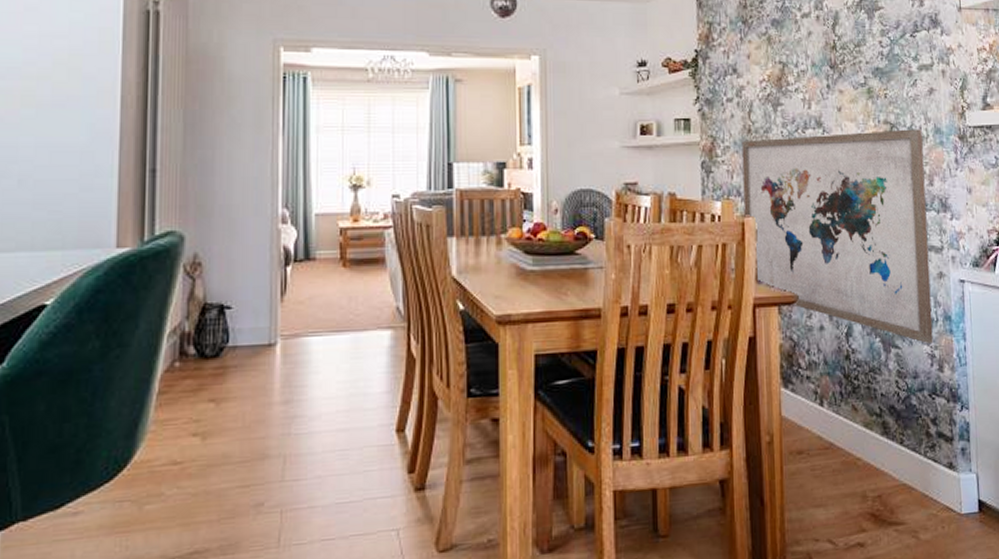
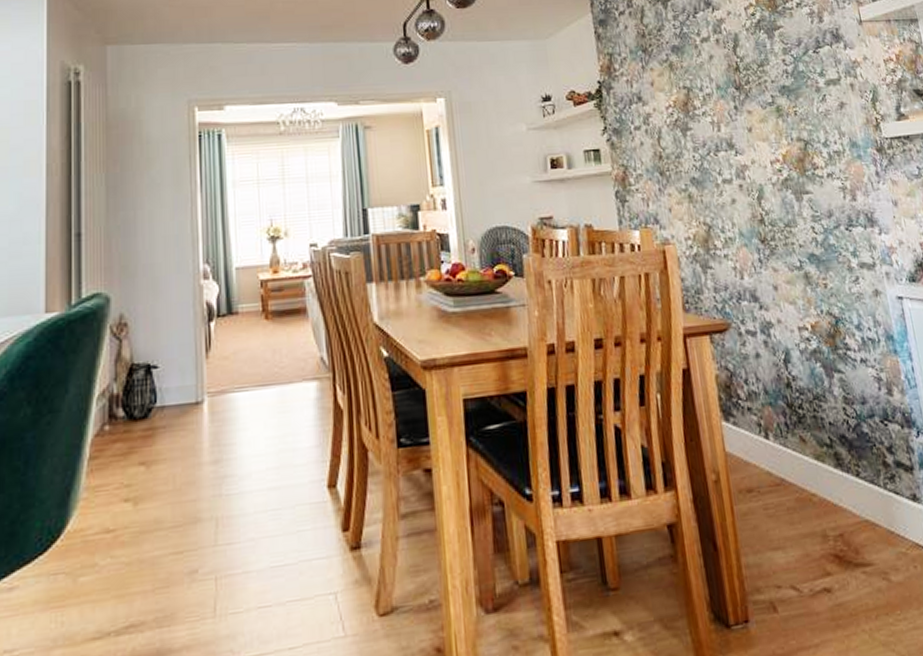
wall art: present [742,129,933,343] -> none [654,144,878,366]

